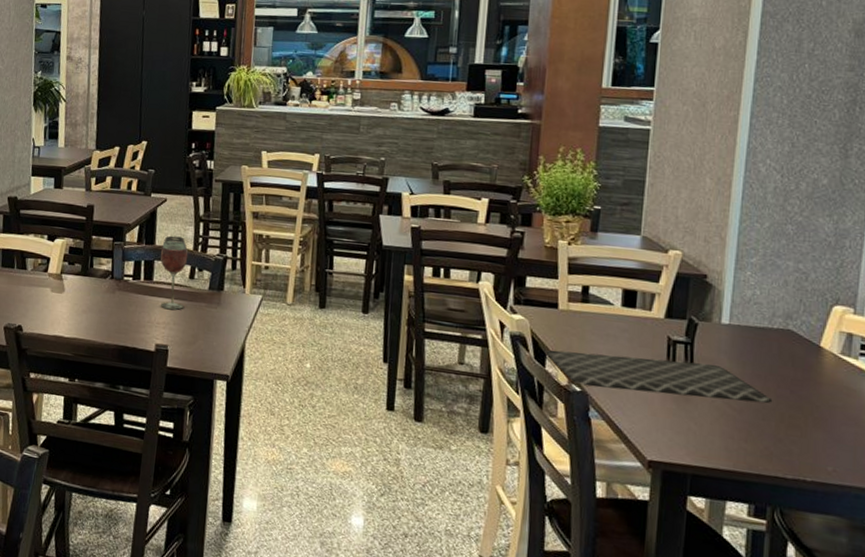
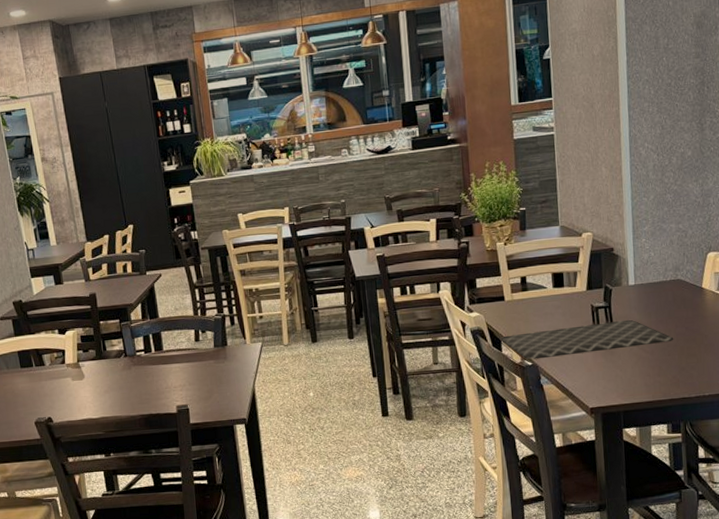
wineglass: present [160,235,189,310] -> none [164,305,195,373]

